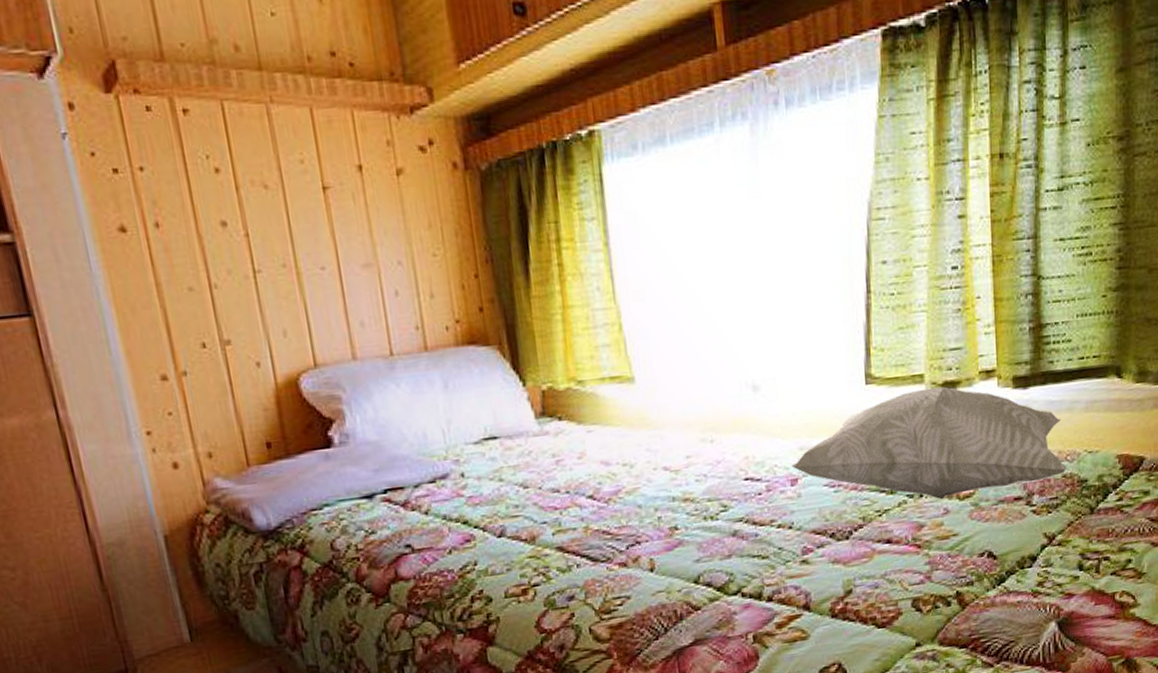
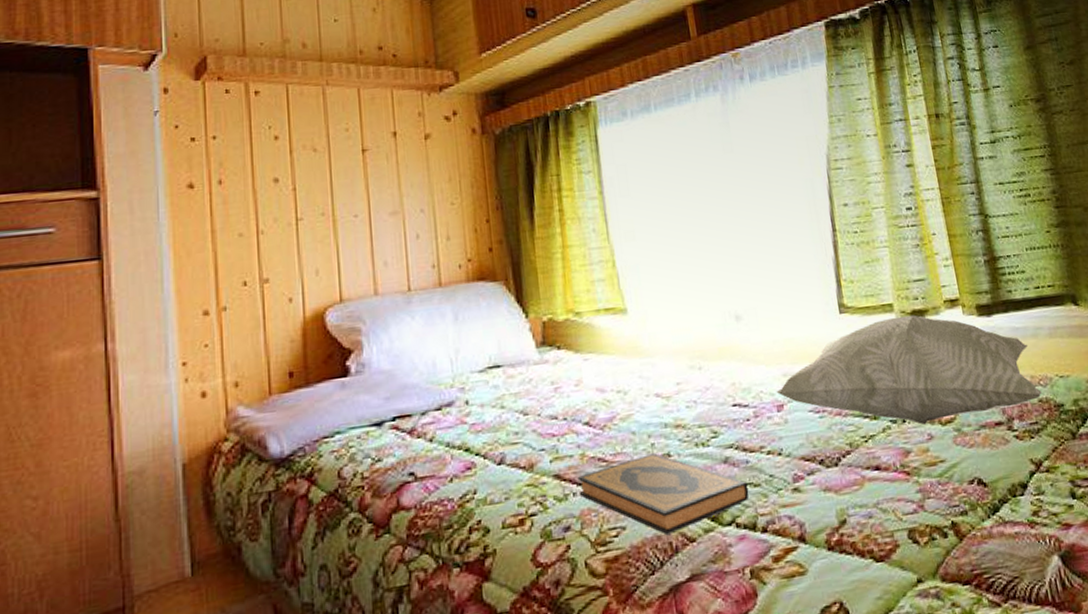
hardback book: none [581,526,757,603] -> present [577,453,749,534]

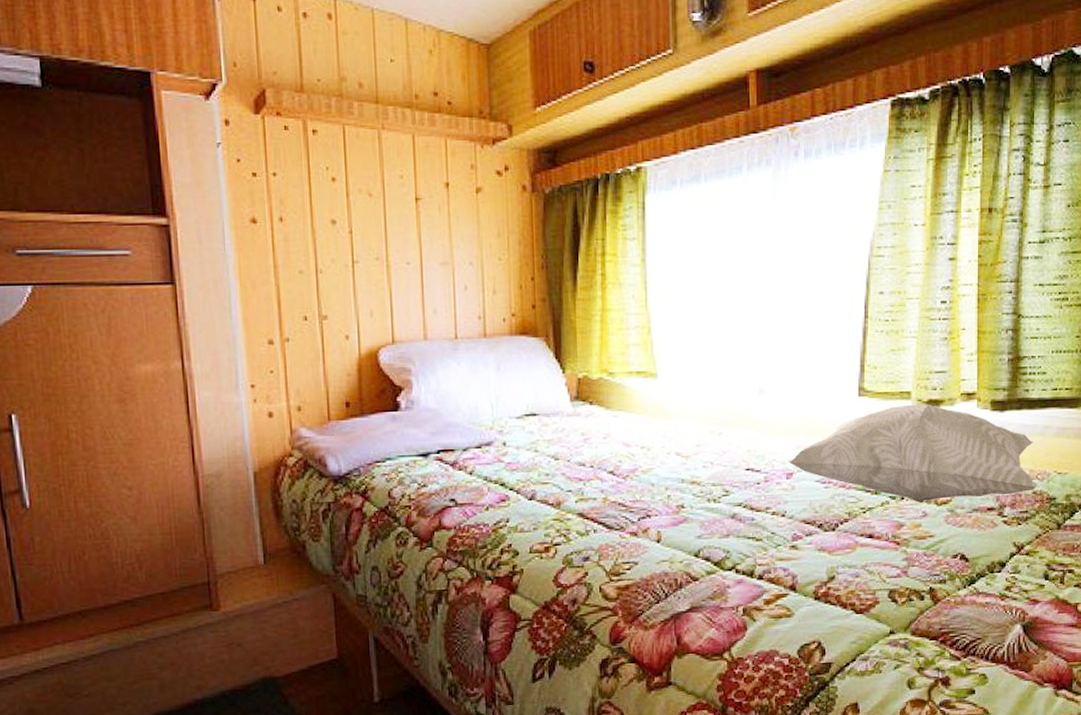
hardback book: present [577,453,749,534] -> none [598,504,751,572]

